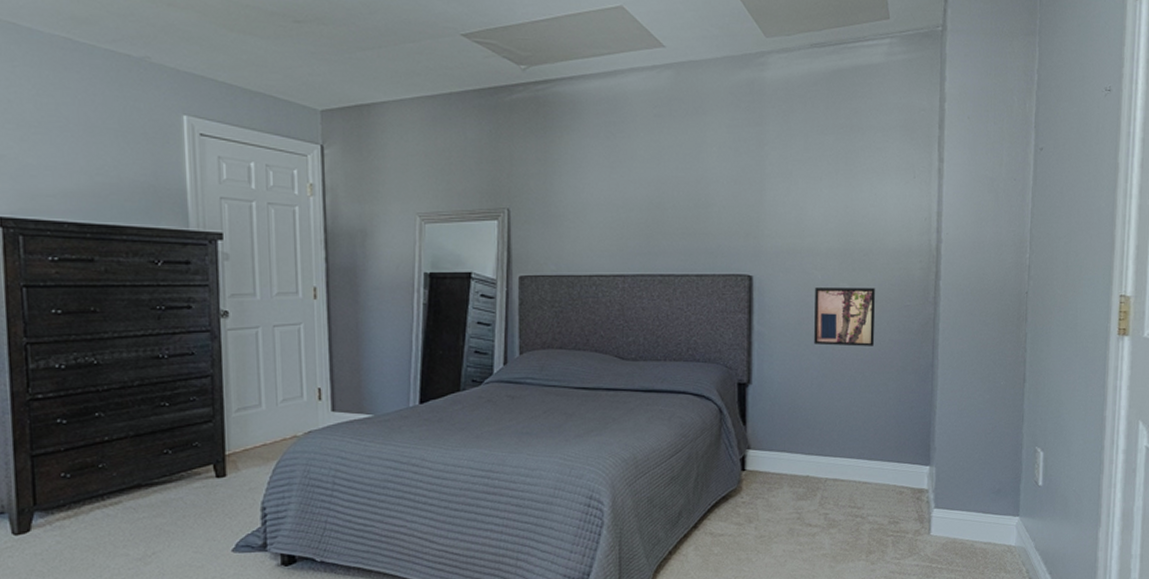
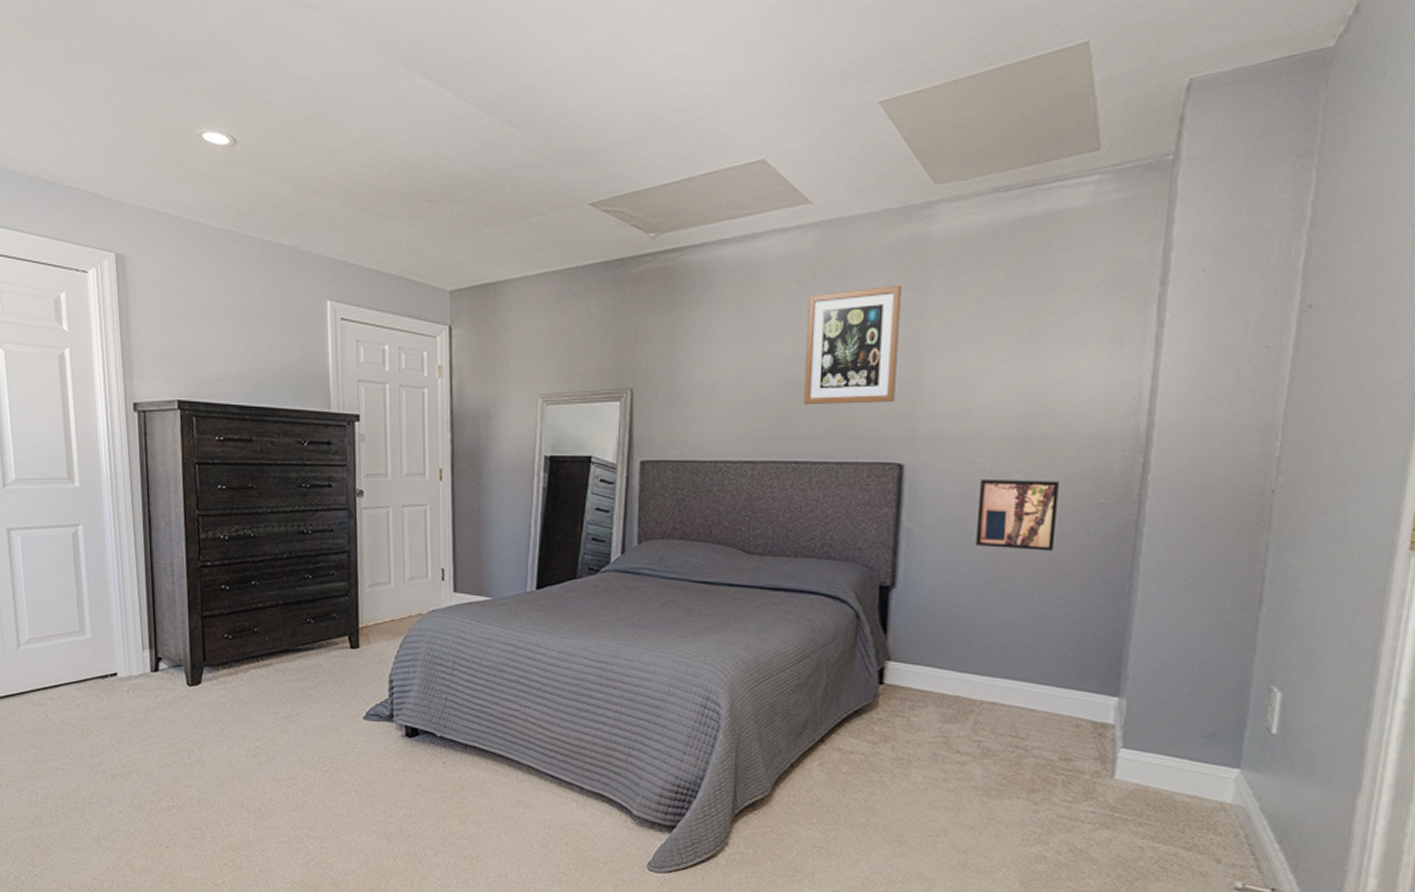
wall art: none [666,120,743,224] -> present [803,284,902,405]

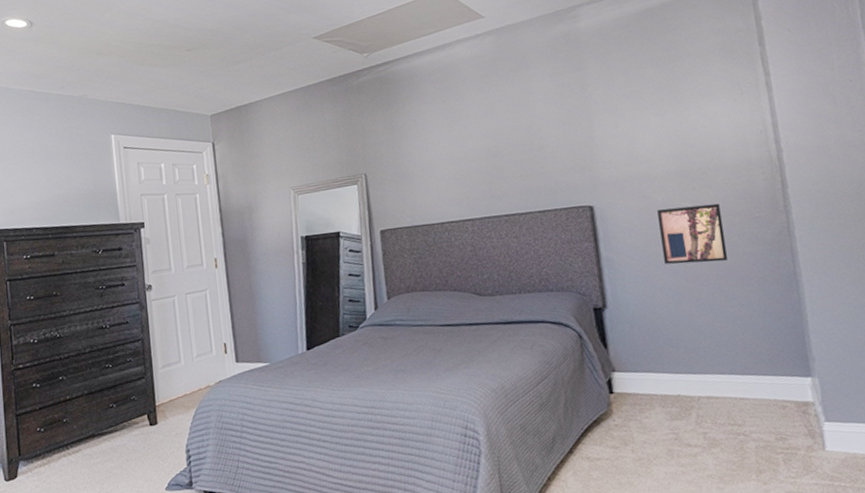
wall art: present [803,284,902,405] -> none [494,68,576,169]

